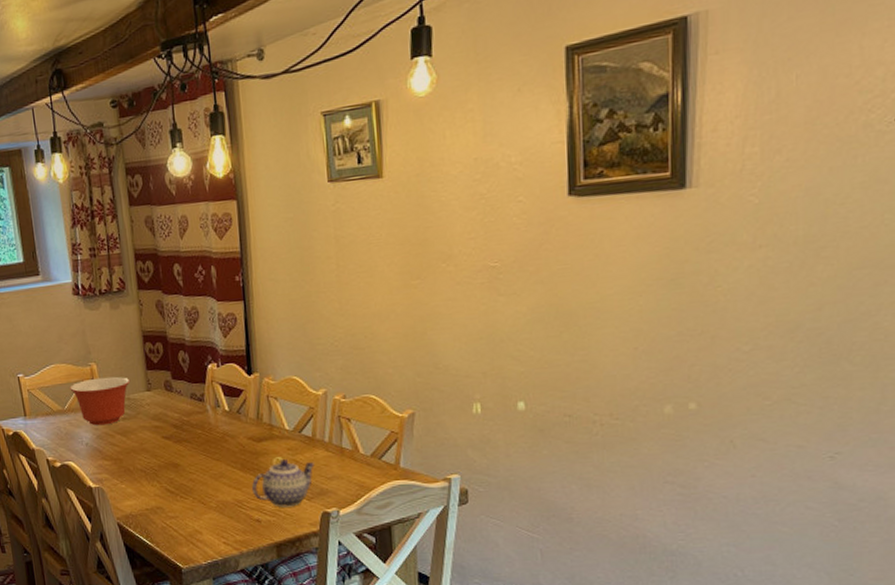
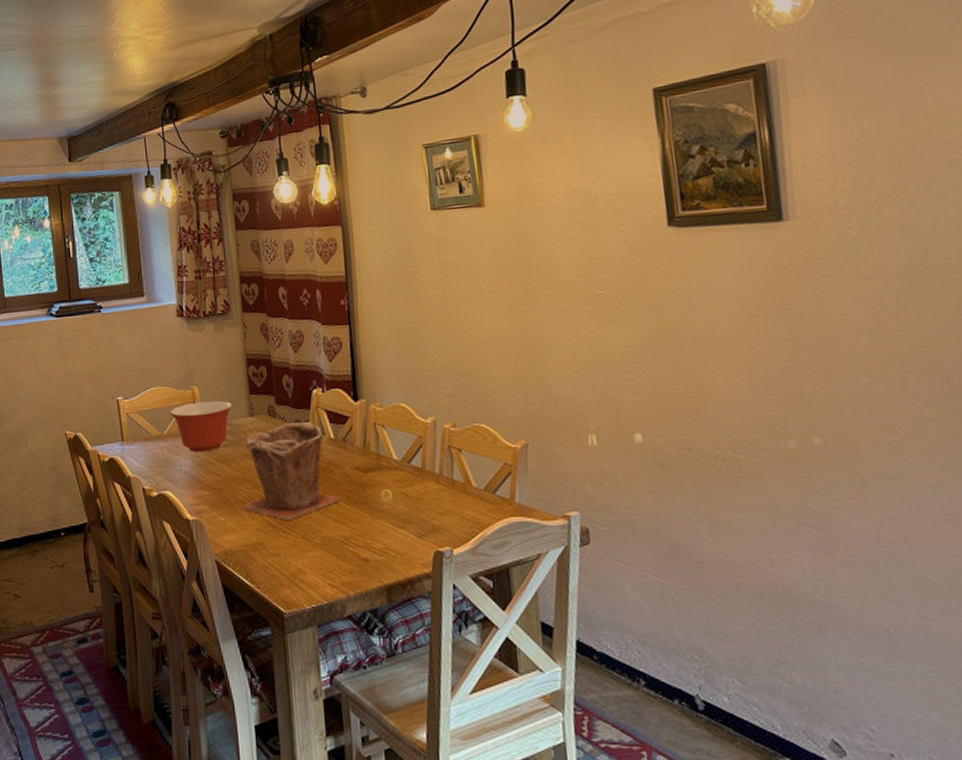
plant pot: none [142,395,234,487] -> present [243,422,340,521]
teapot: present [251,458,314,507] -> none [358,491,425,545]

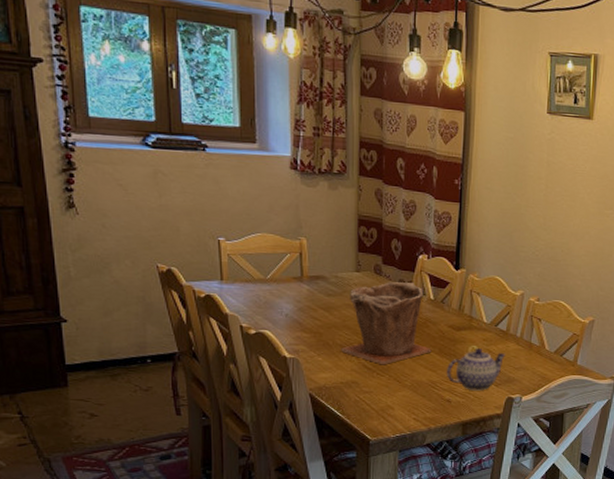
mixing bowl: present [170,400,233,453] -> none [275,252,340,299]
teapot: none [358,491,425,545] -> present [446,347,505,391]

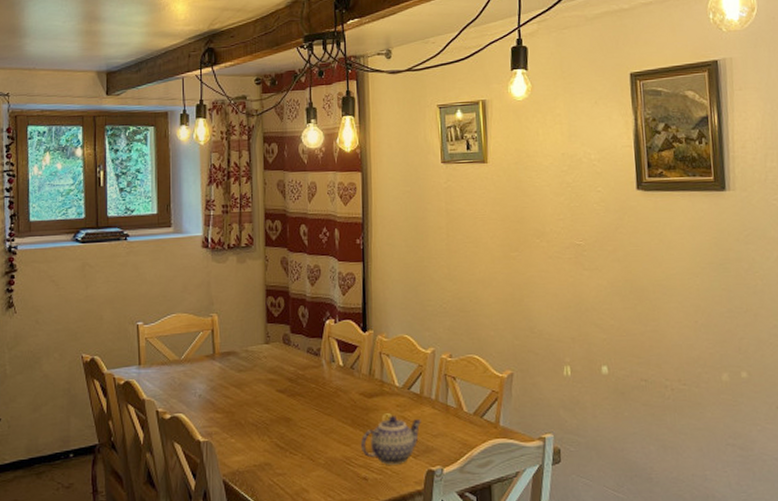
plant pot: present [341,282,432,365] -> none [253,350,344,443]

